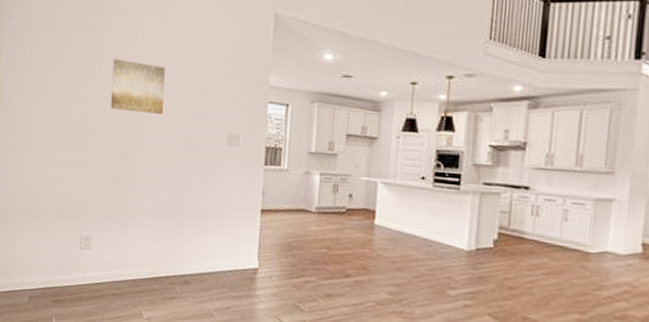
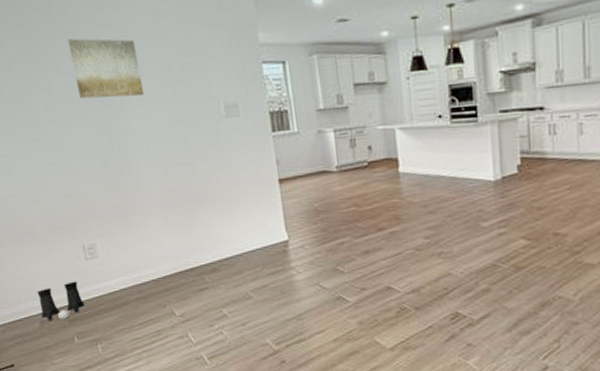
boots: none [31,266,69,299] -> present [37,281,85,320]

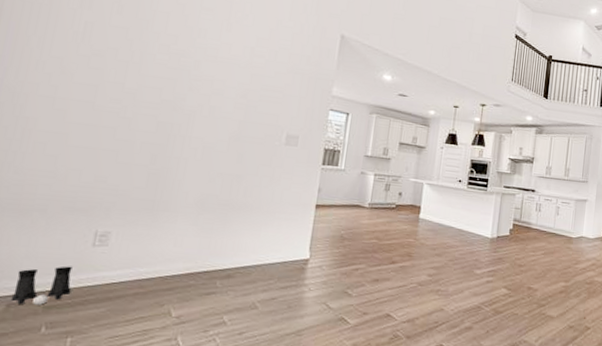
wall art: present [68,38,145,99] -> none [152,50,224,111]

